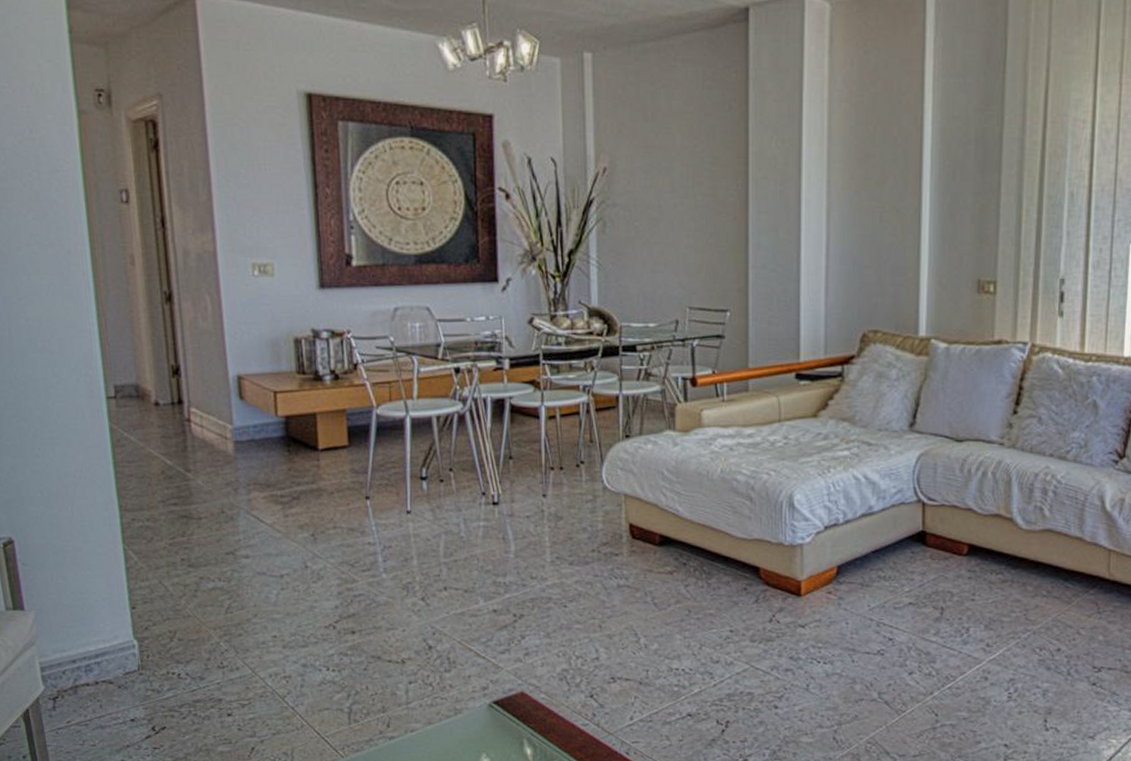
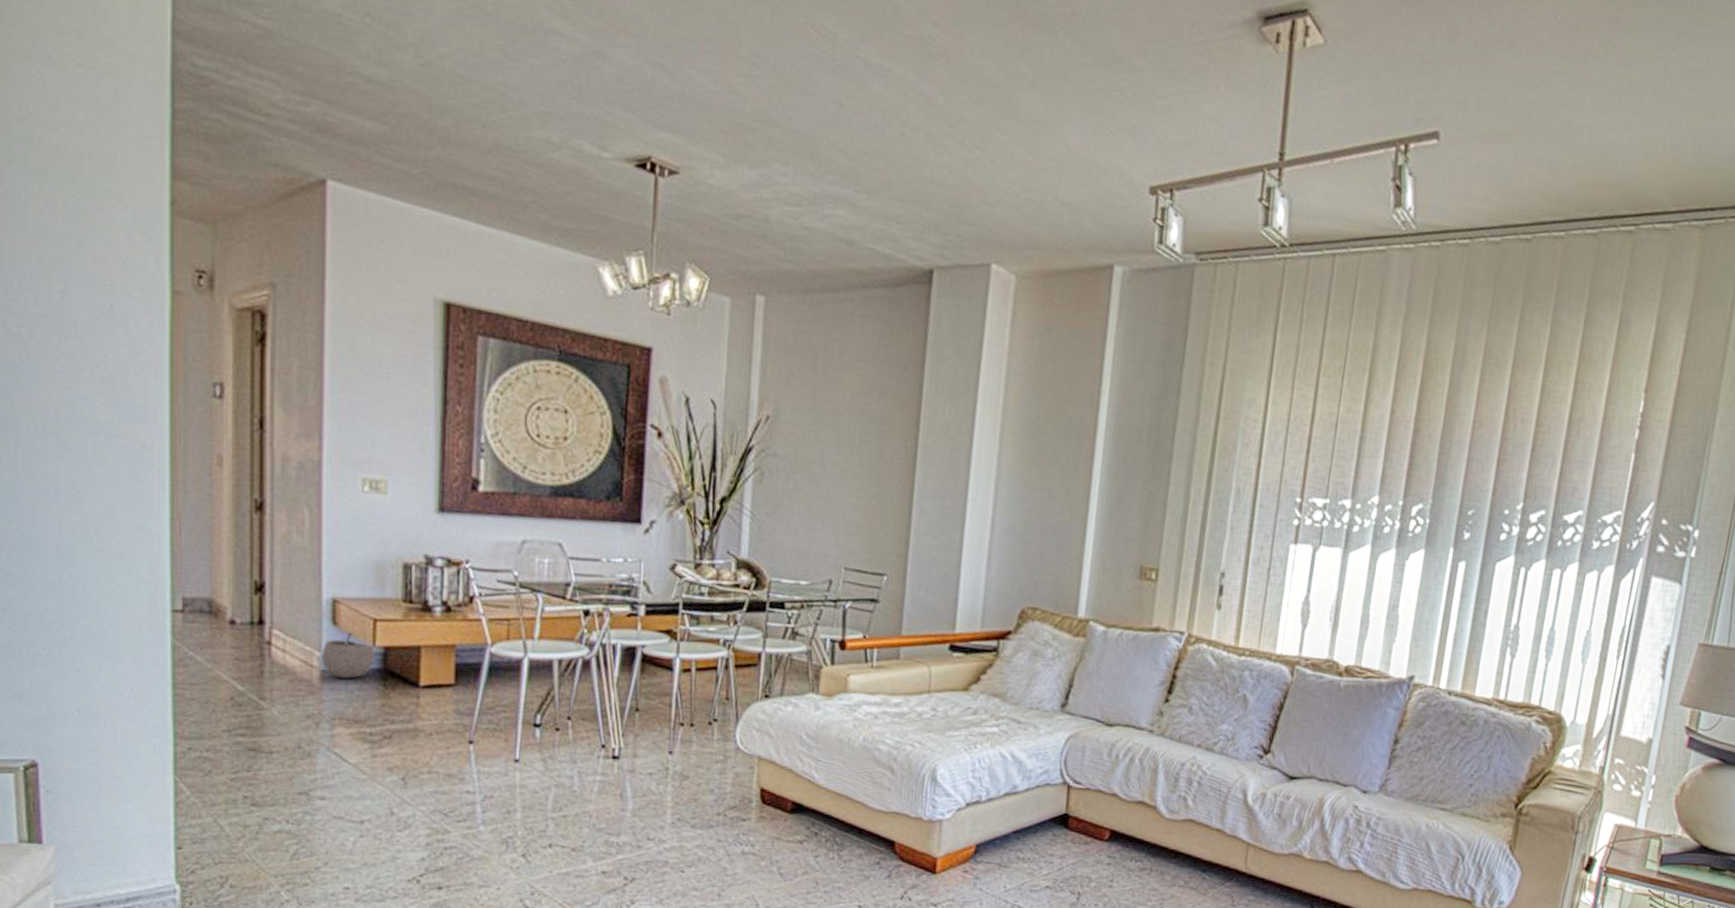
plant pot: none [233,405,279,447] -> present [321,632,375,679]

